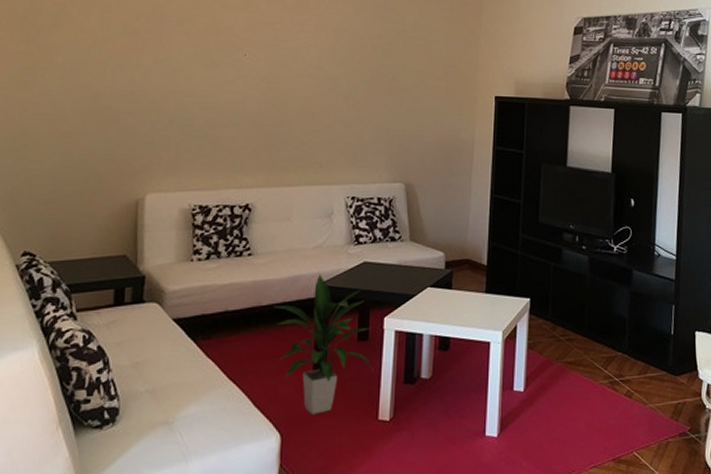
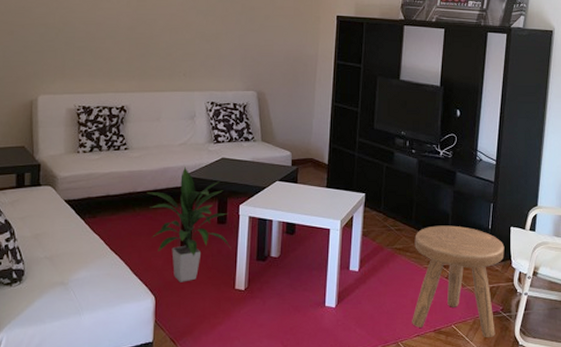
stool: none [587,332,690,466] -> present [412,225,505,338]

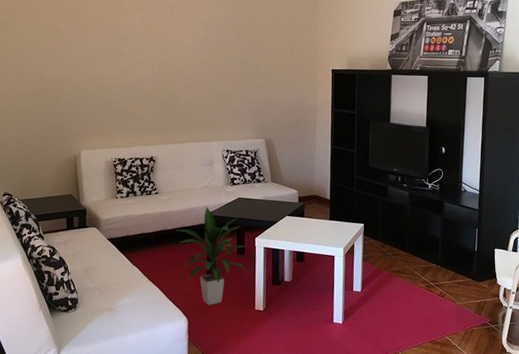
stool: present [412,225,505,338] -> none [409,249,490,347]

